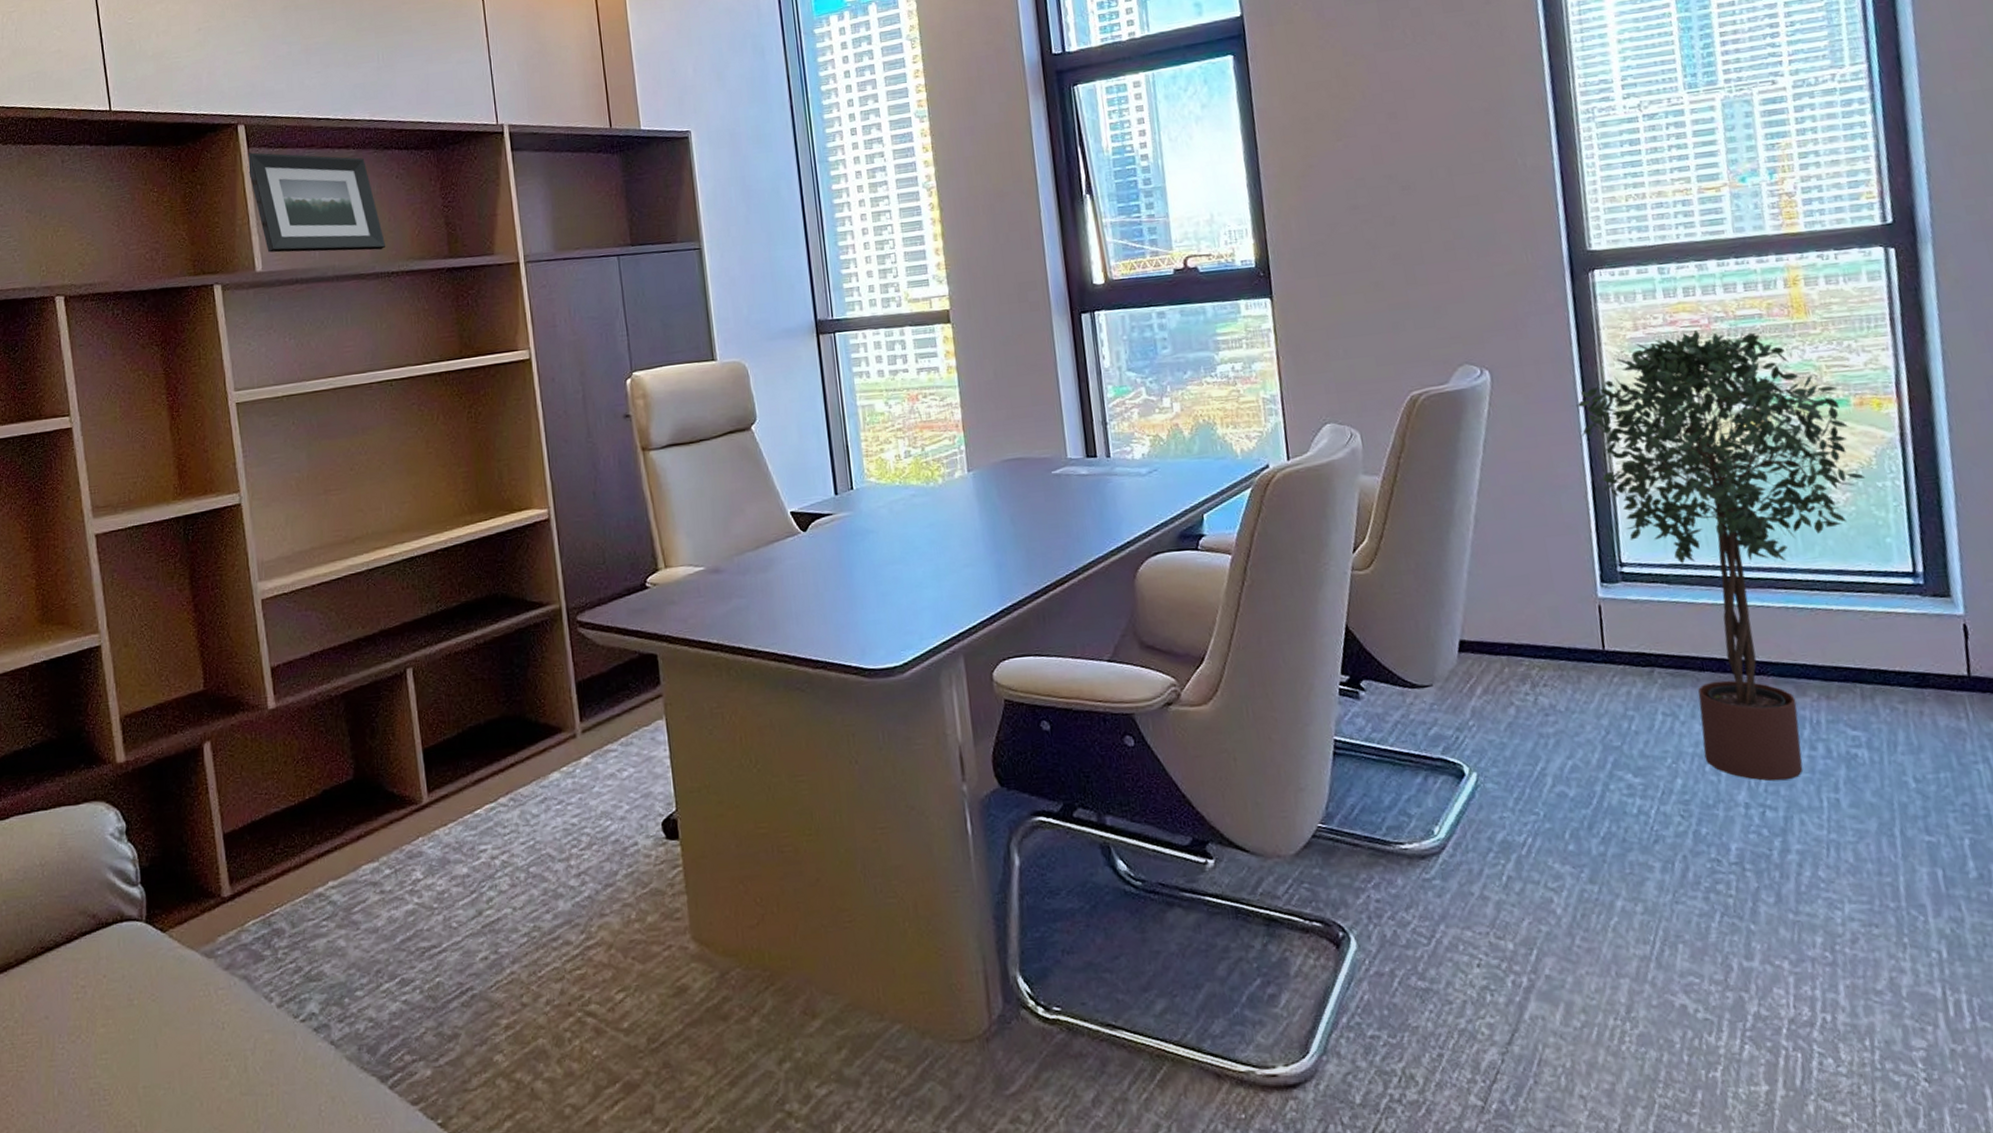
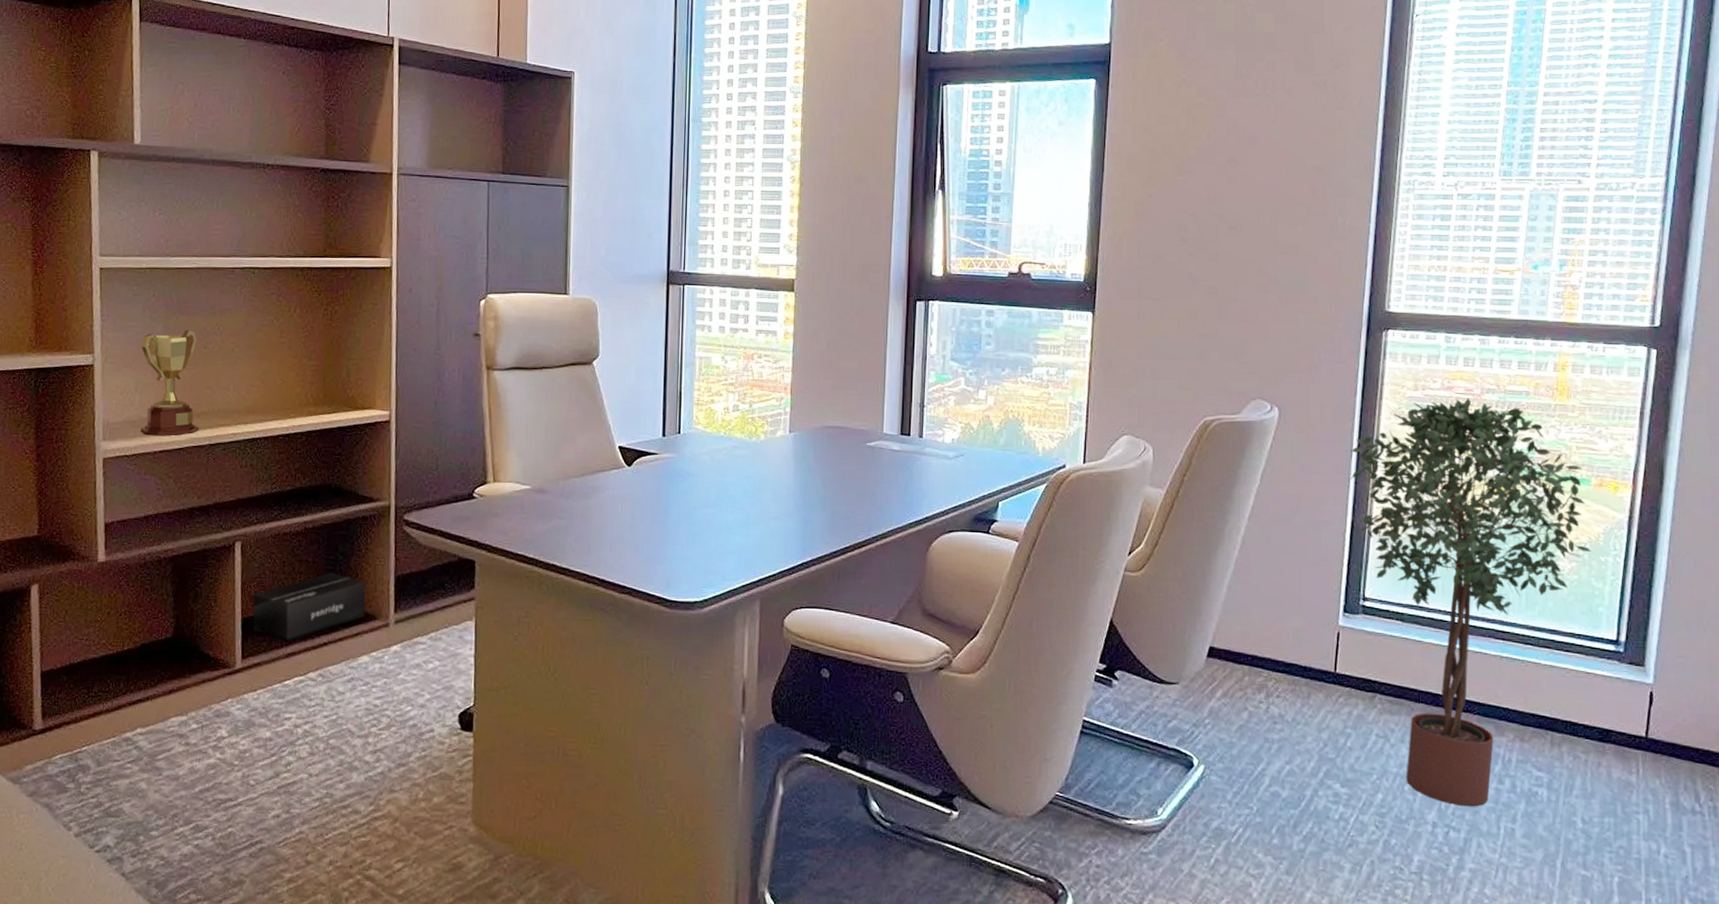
picture frame: present [247,152,386,253] -> none [137,27,265,141]
trophy: none [287,454,355,569] -> present [140,330,199,436]
box: none [432,687,550,769] -> present [252,572,366,642]

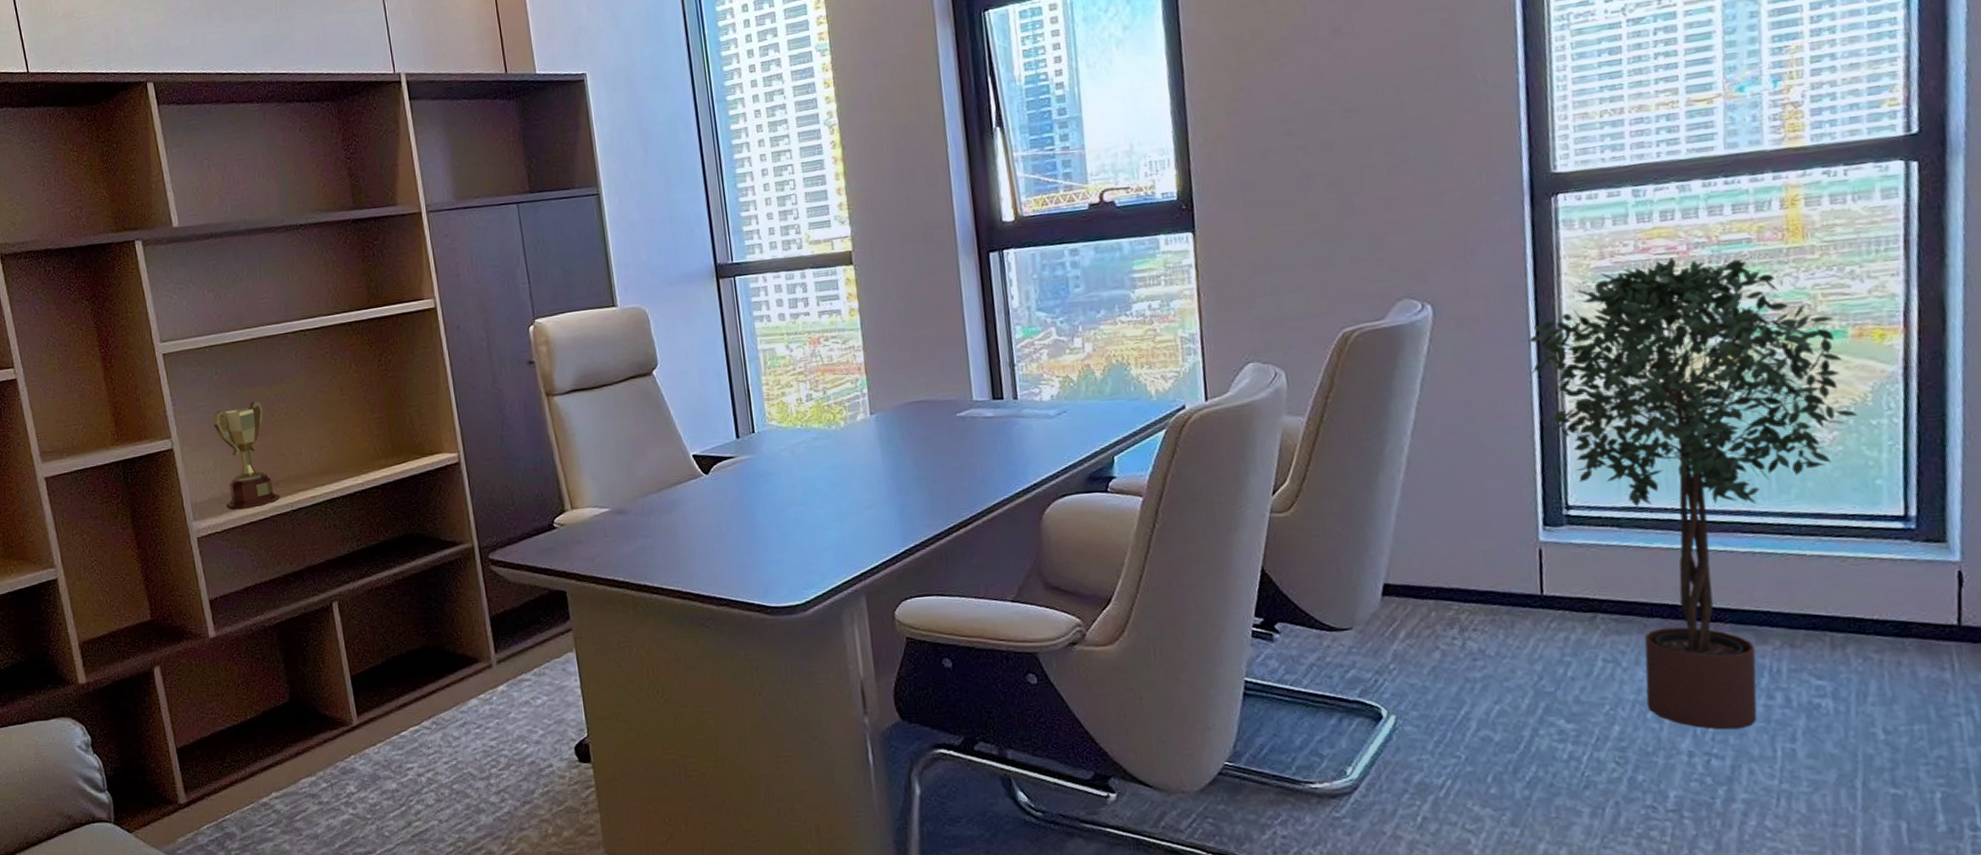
box: present [252,572,366,642] -> none [358,620,467,694]

